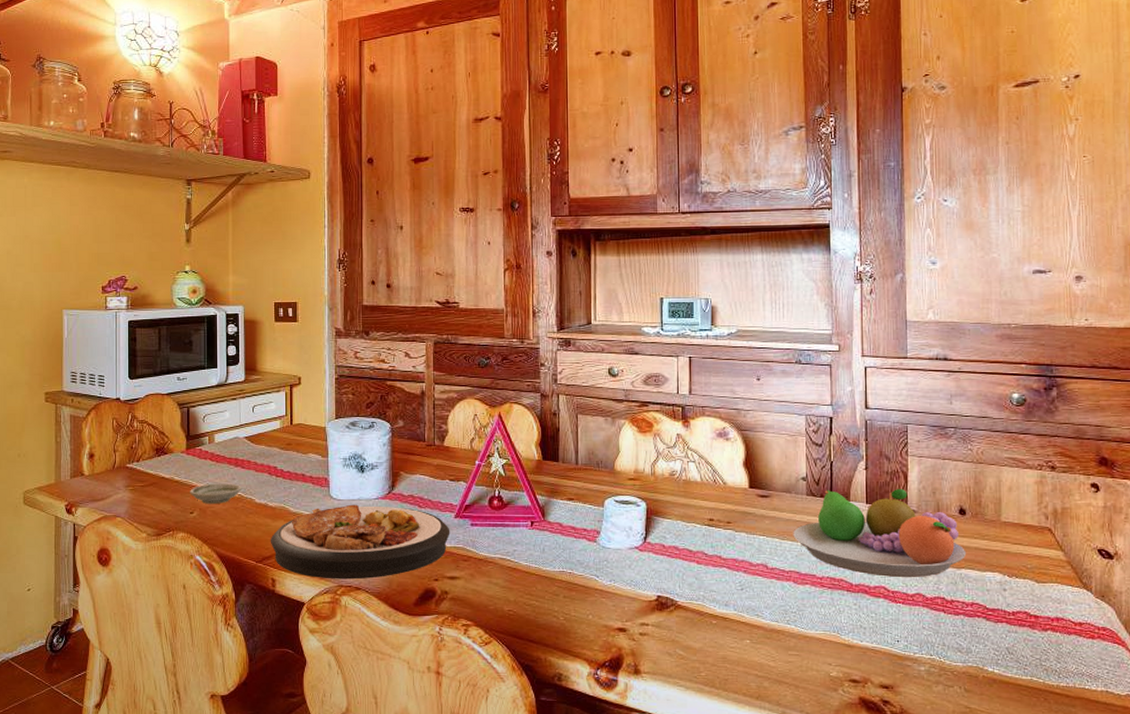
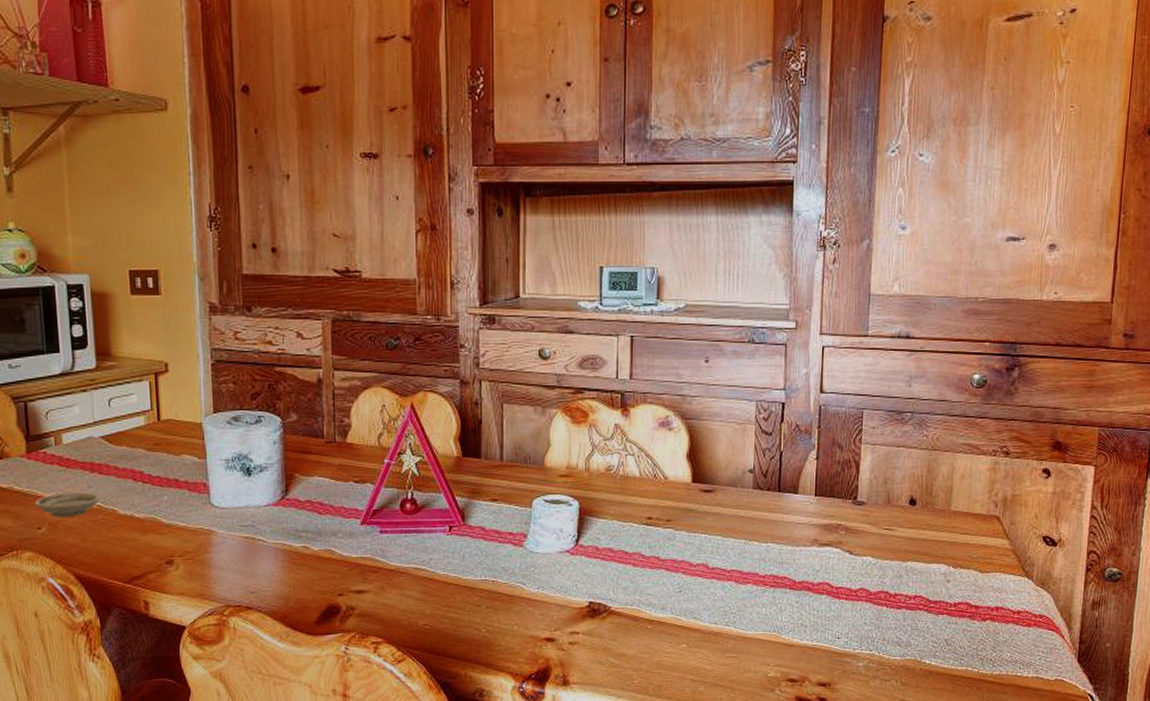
plate: present [270,504,450,580] -> none [139,513,356,599]
fruit bowl: present [793,488,967,578] -> none [736,478,914,573]

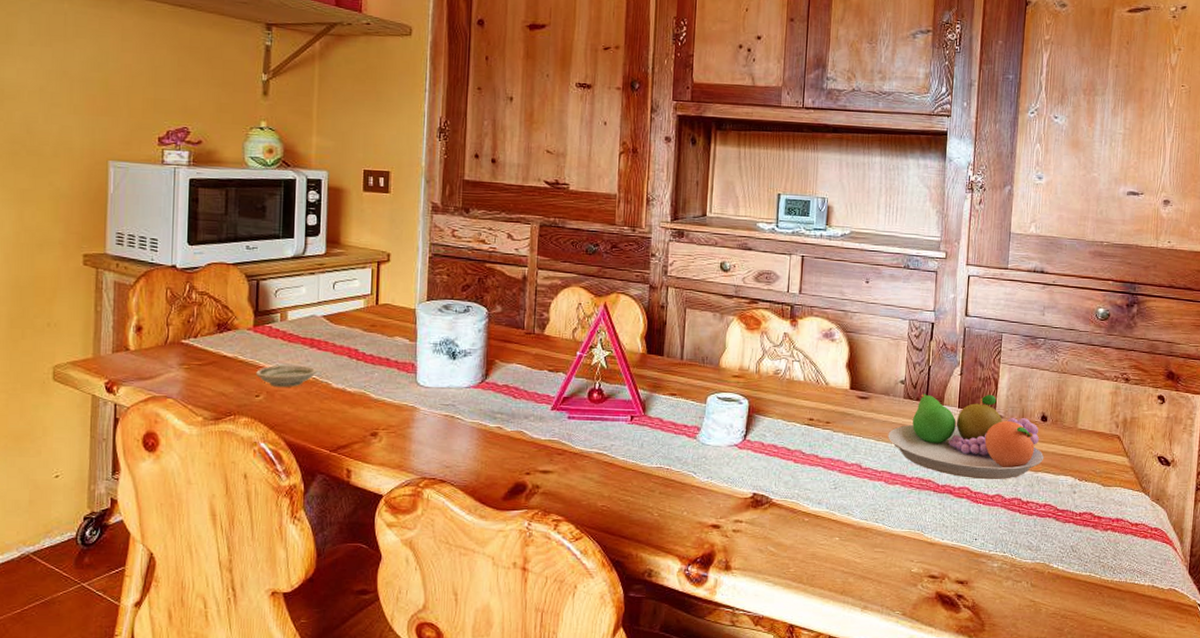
fruit bowl: none [736,478,914,573] -> present [888,394,1045,480]

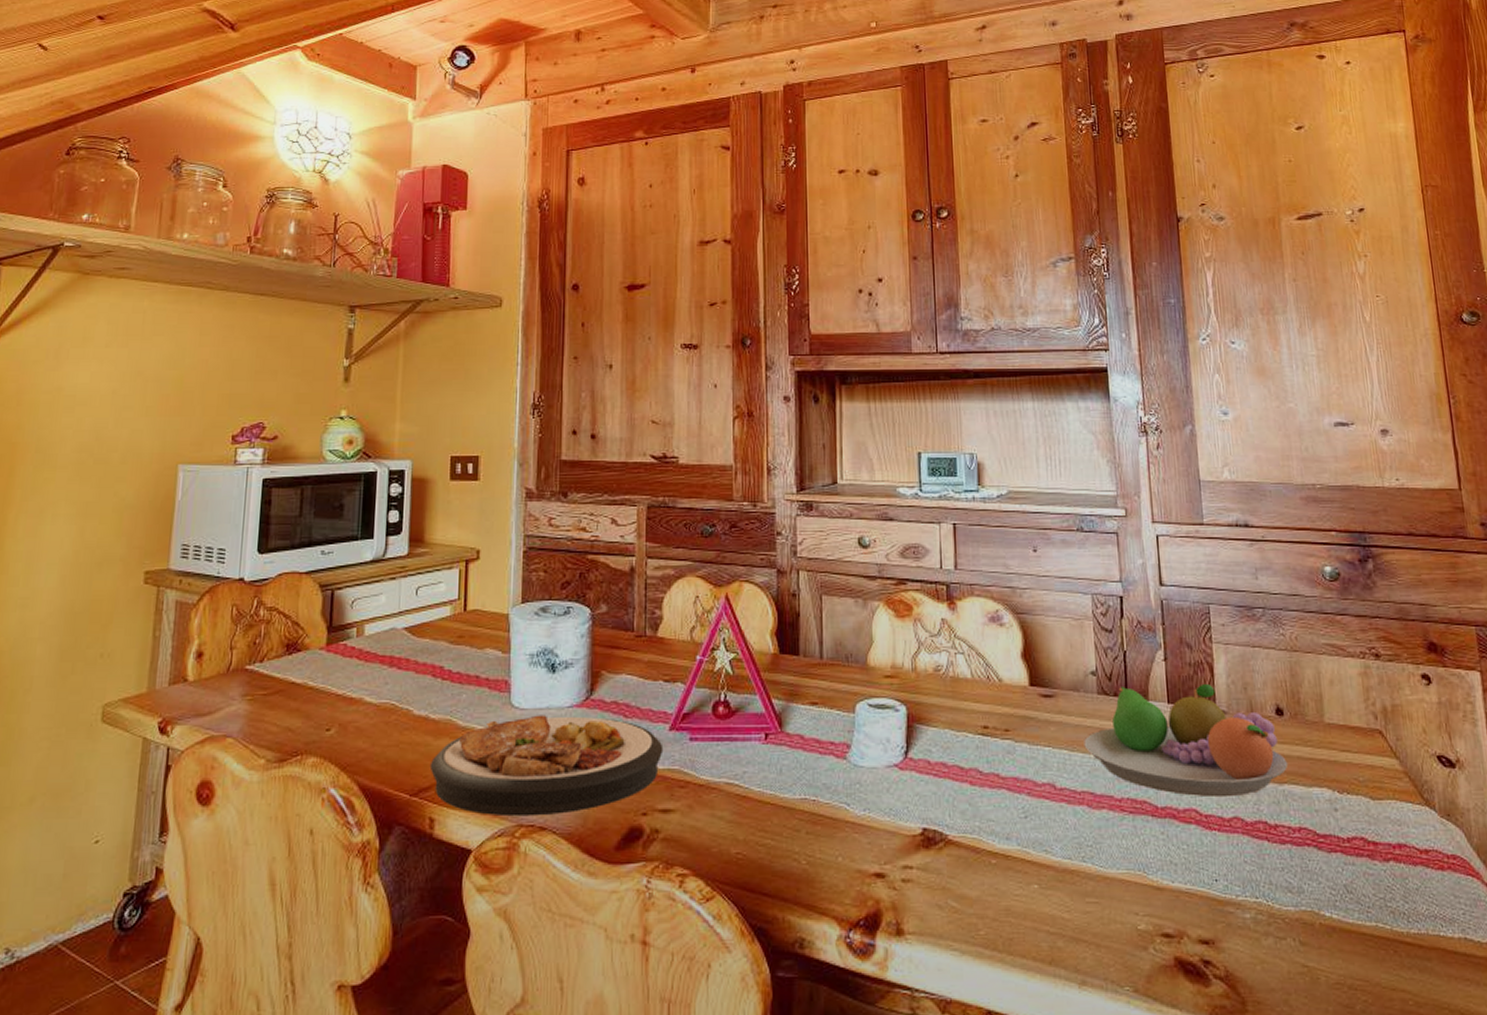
saucer: present [256,364,318,388] -> none [327,689,397,718]
plate: none [346,392,546,472] -> present [429,715,664,817]

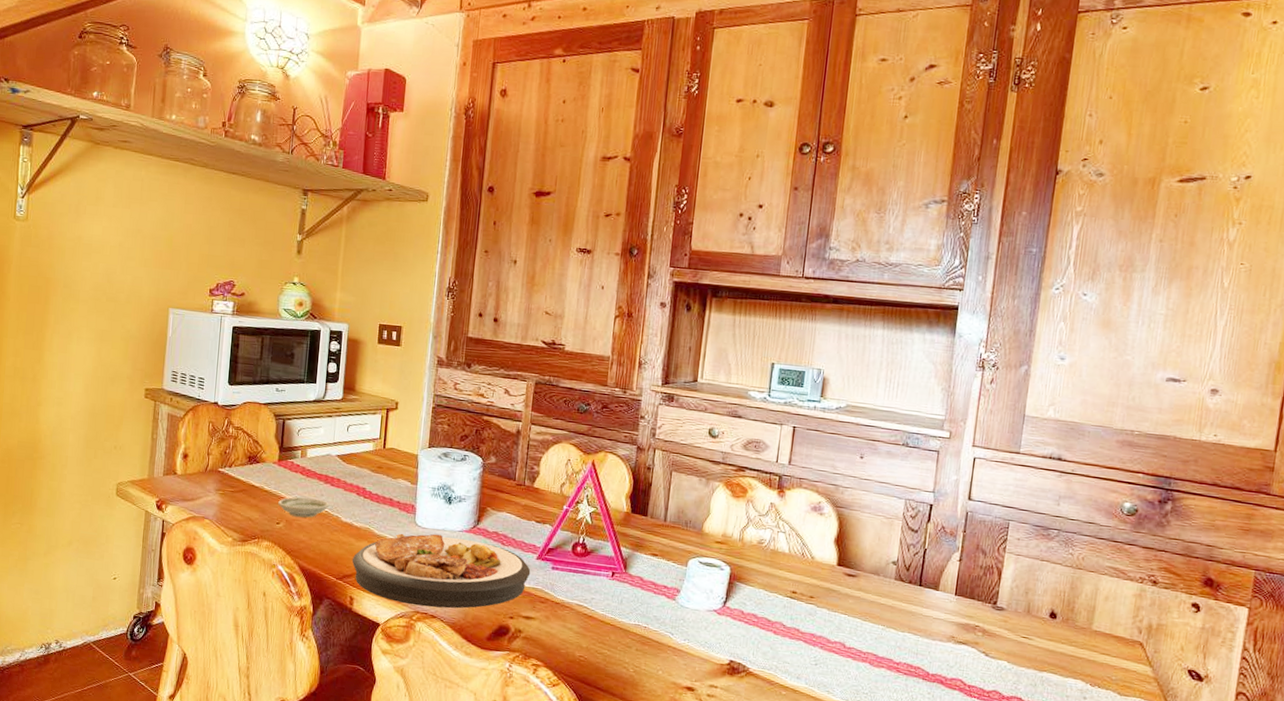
saucer: none [327,689,397,718] -> present [278,497,330,518]
fruit bowl: present [1084,683,1289,798] -> none [875,577,1051,676]

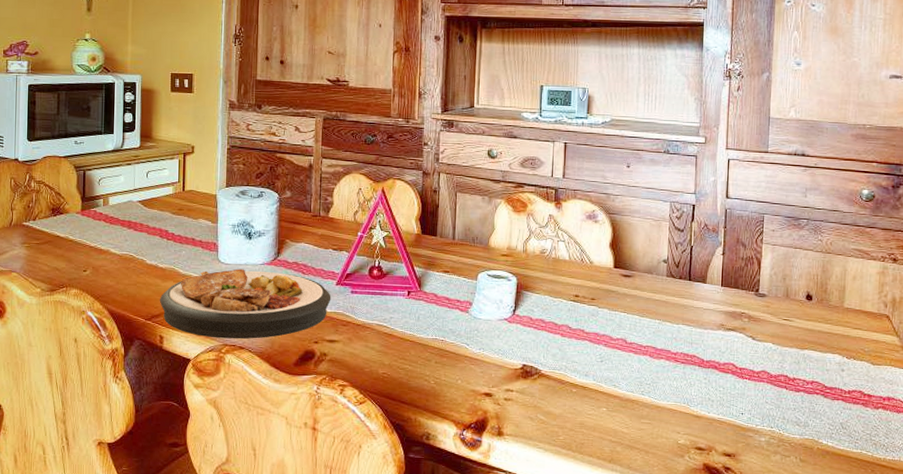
saucer: present [278,497,330,518] -> none [84,243,134,264]

